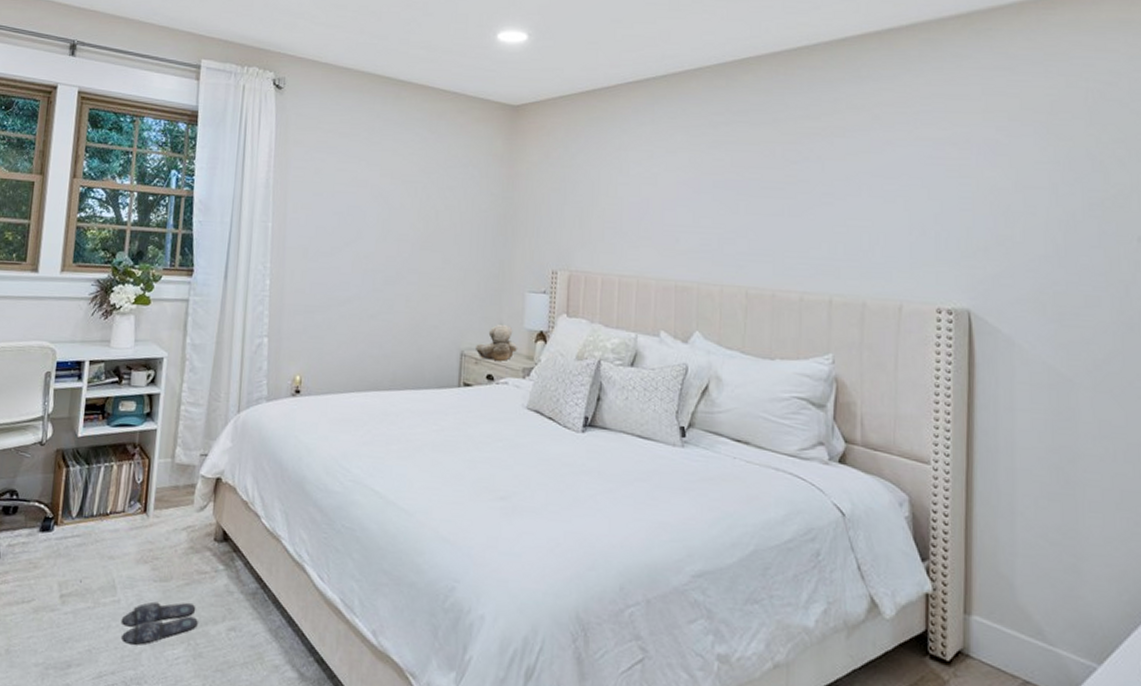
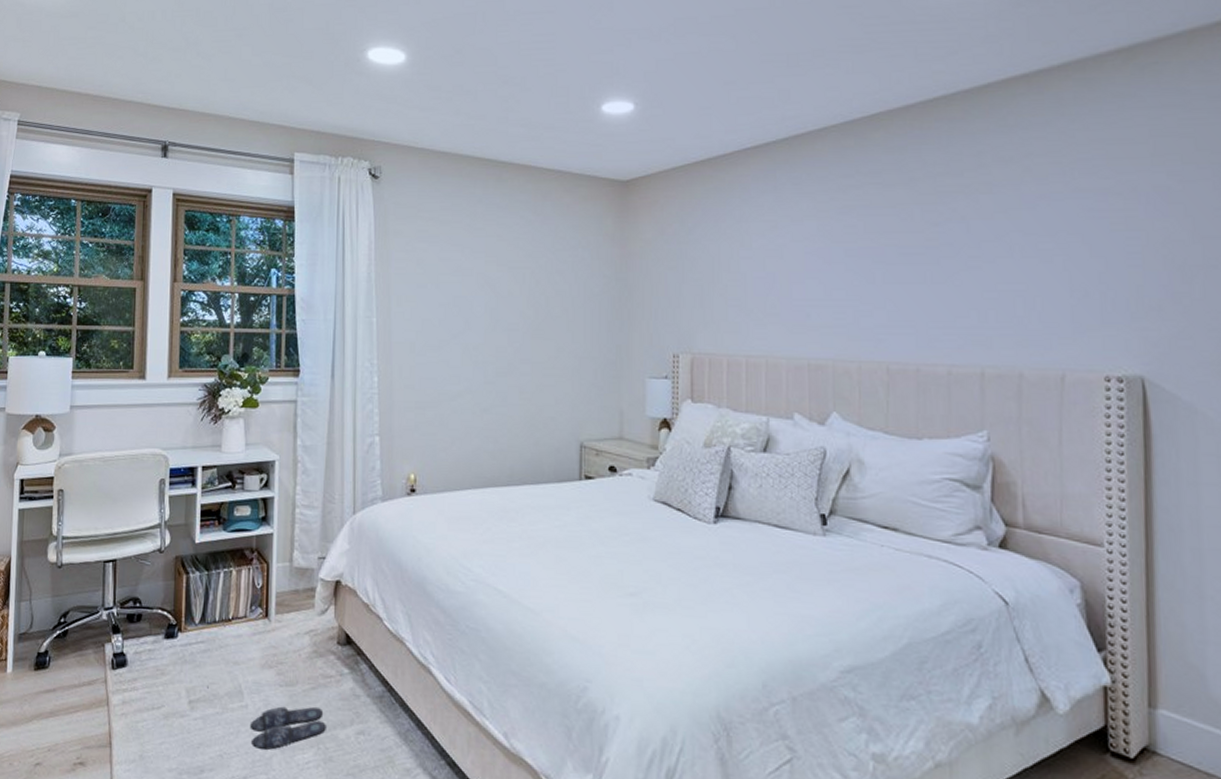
teddy bear: present [475,323,518,361] -> none [595,412,641,451]

